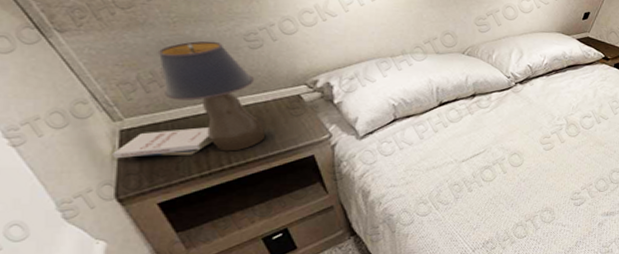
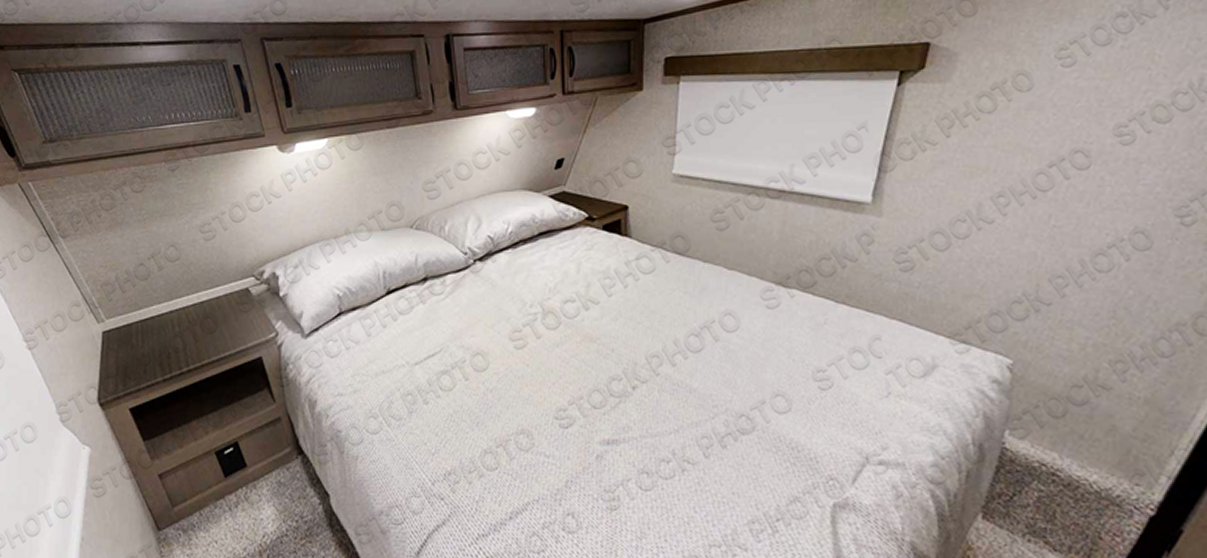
books: present [112,127,212,159] -> none [96,327,173,361]
table lamp: present [157,40,266,151] -> none [131,235,218,353]

